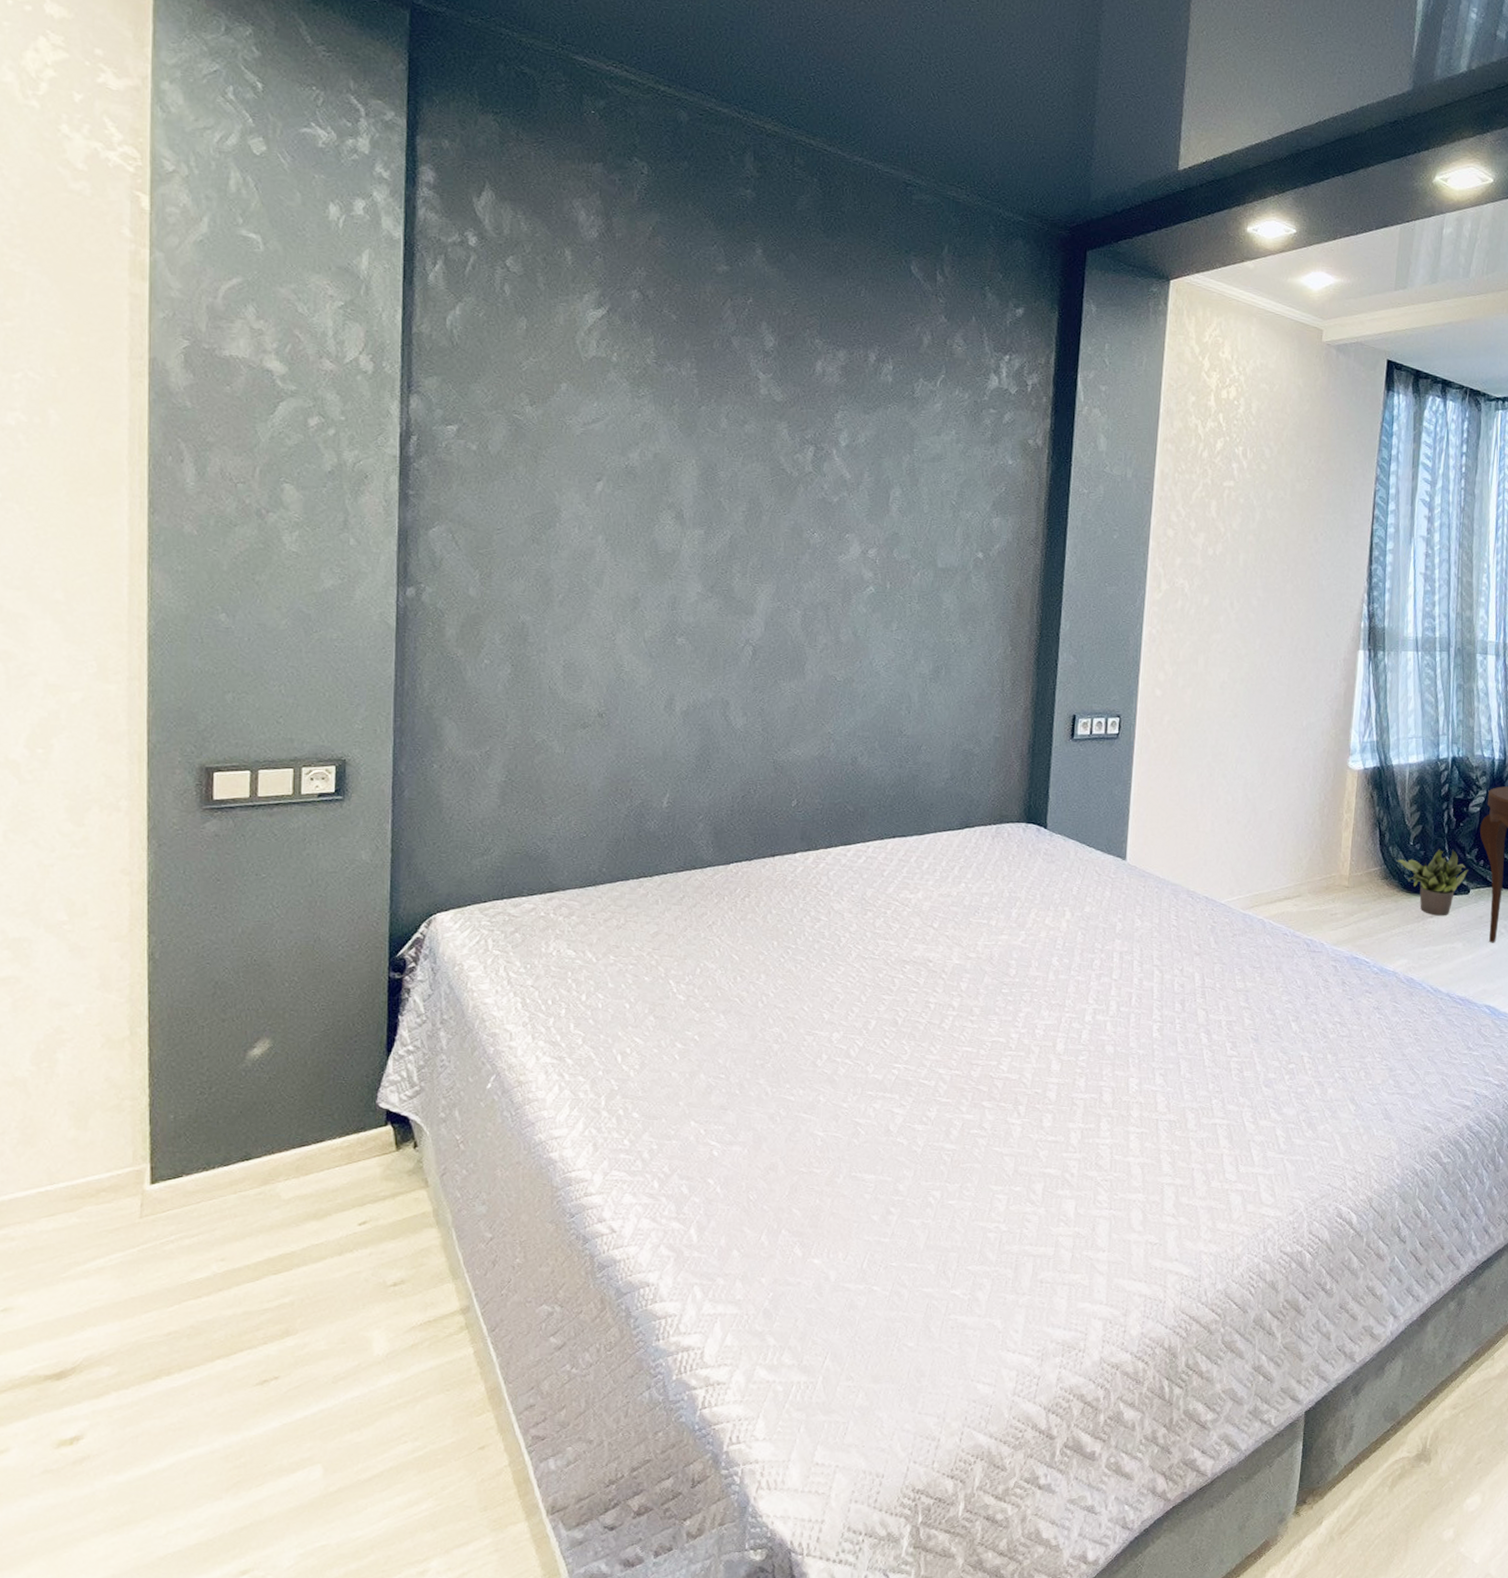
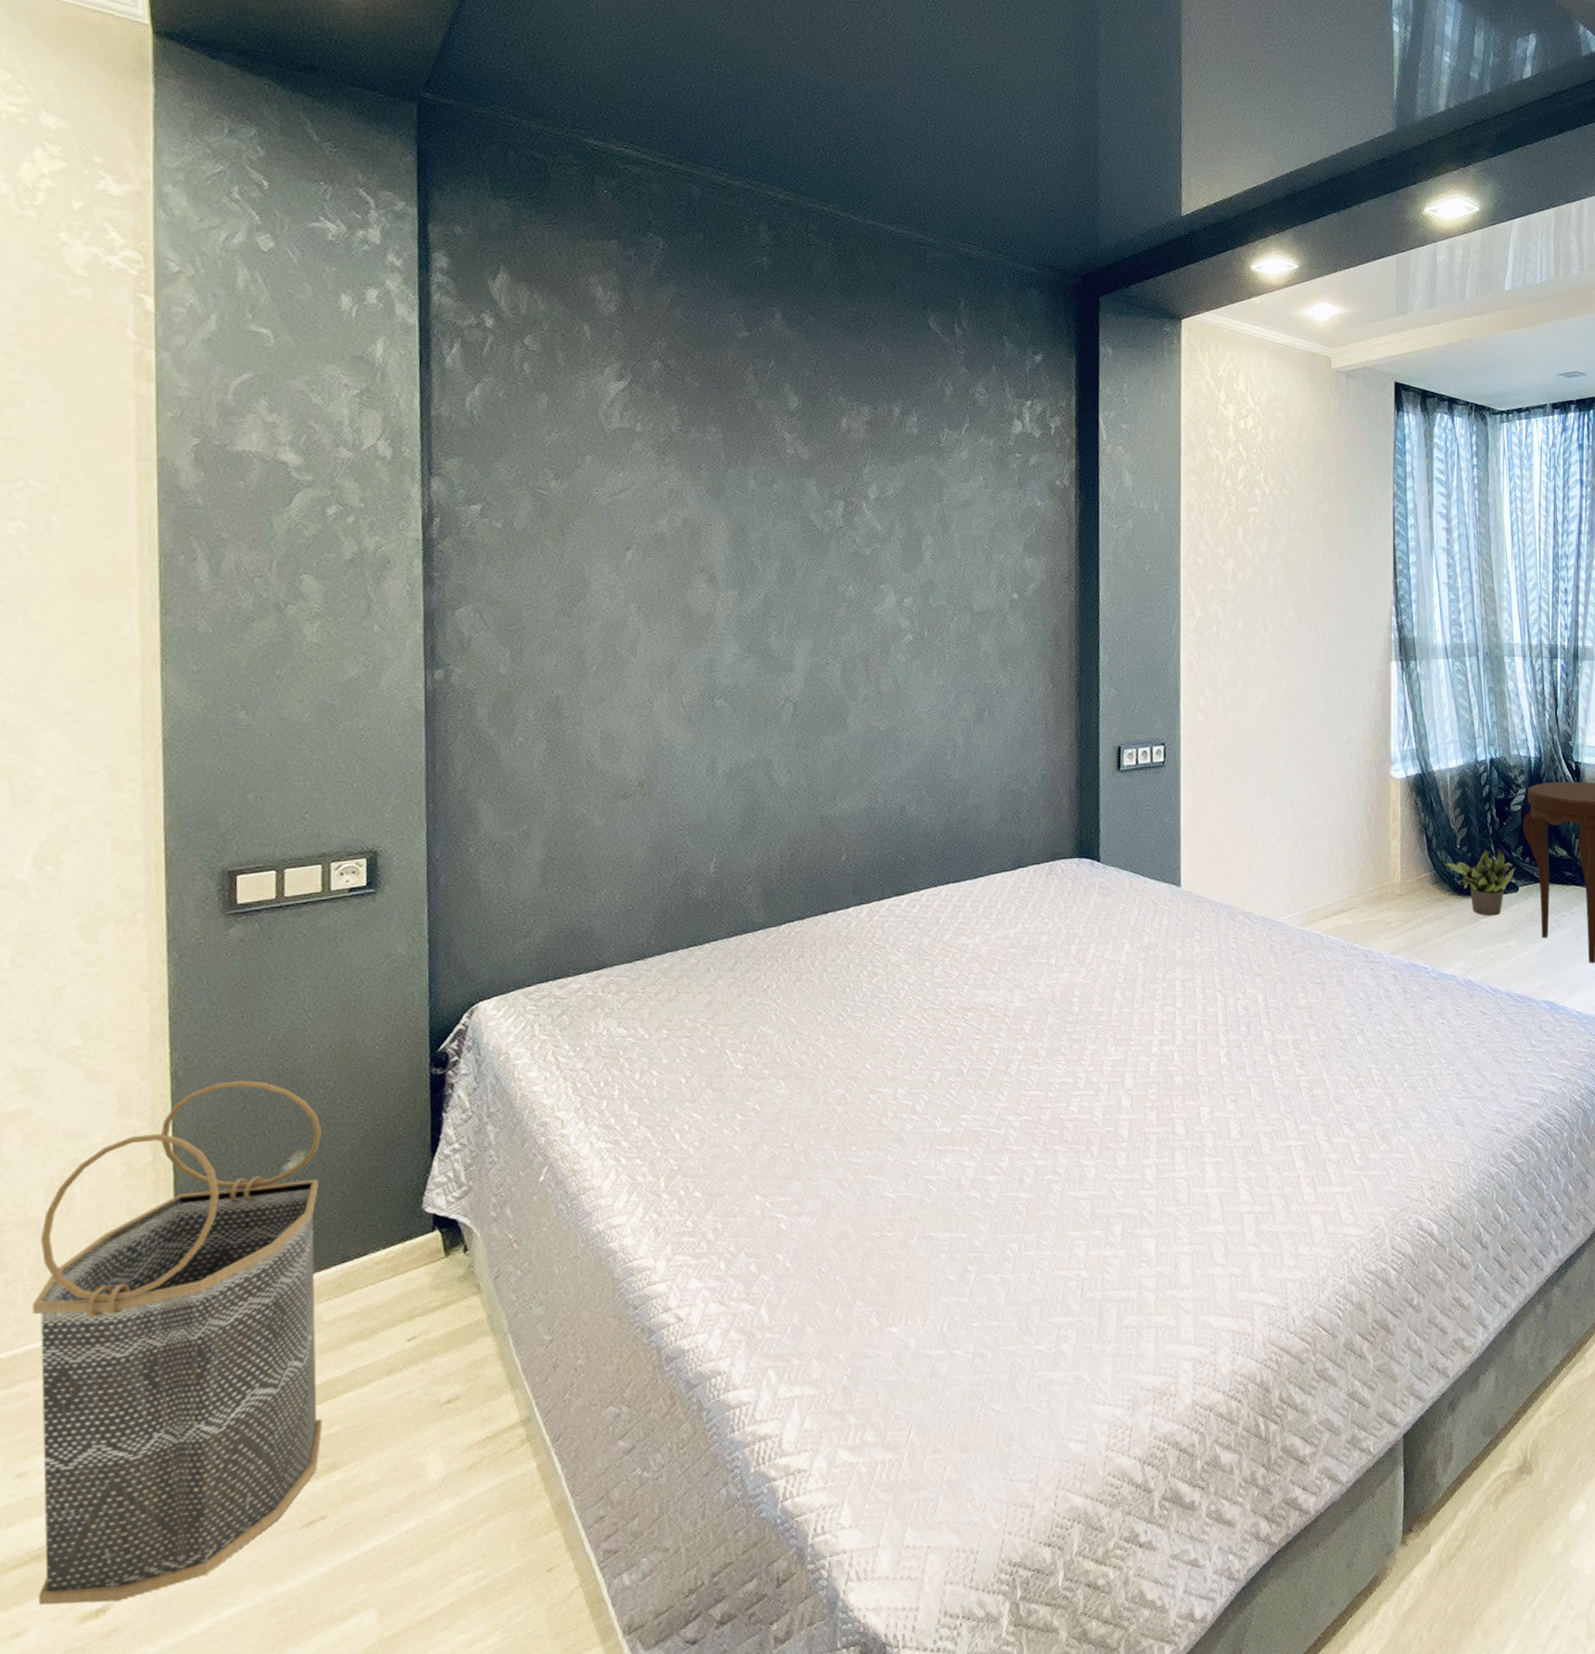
basket: none [18,967,285,1432] -> present [32,1080,322,1606]

